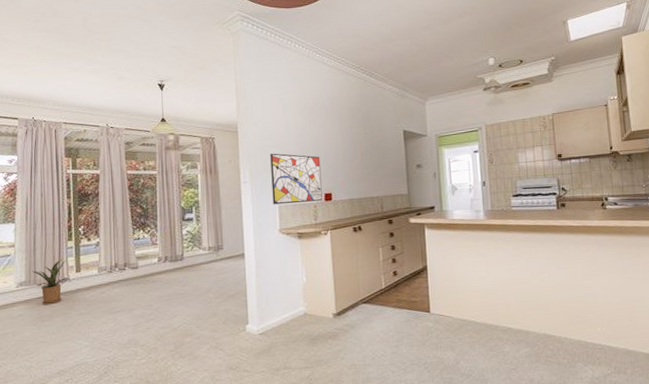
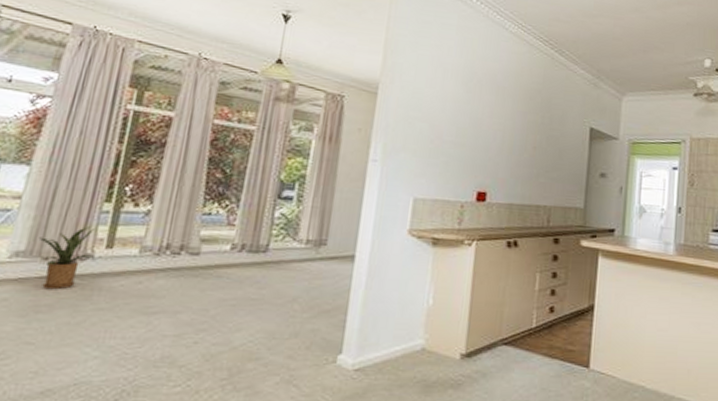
wall art: present [270,153,323,205] -> none [406,128,480,200]

